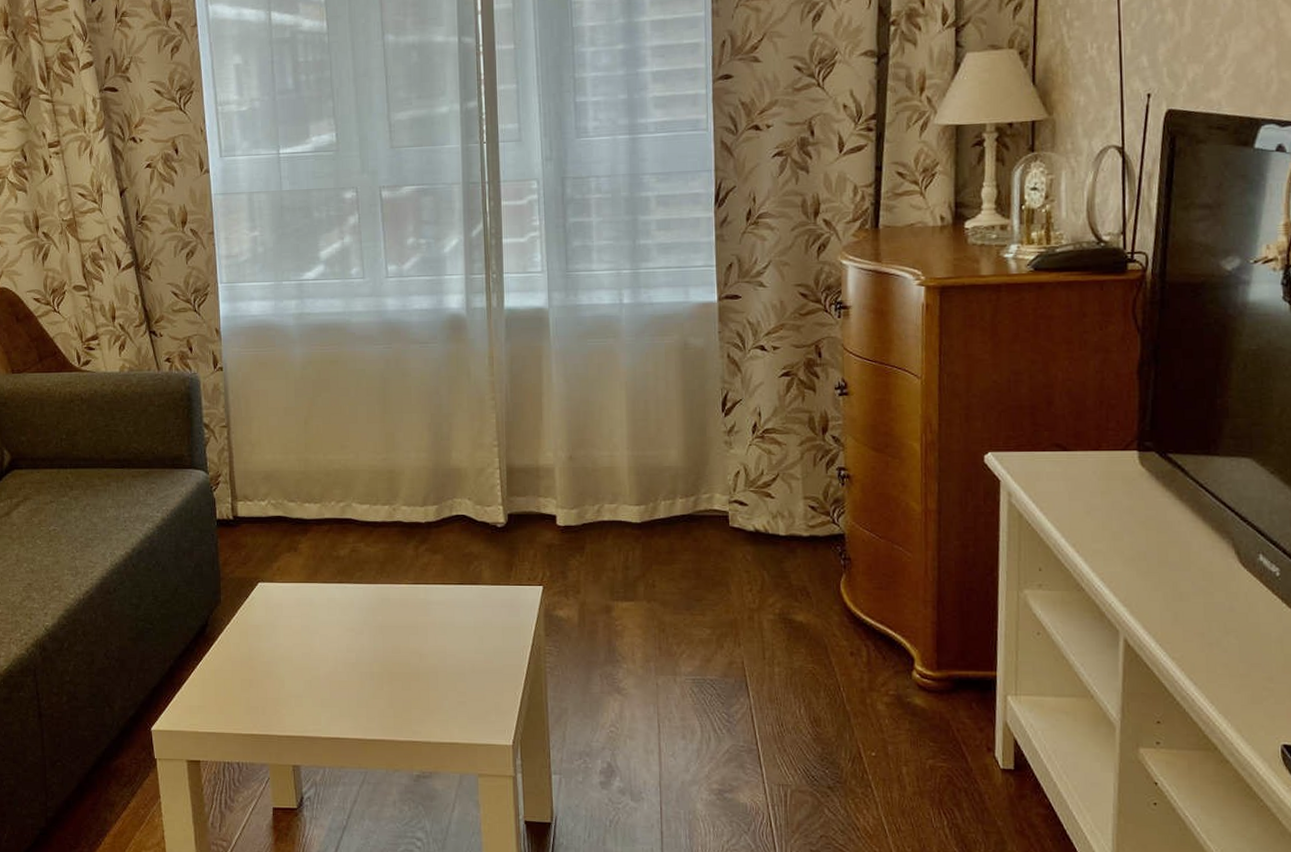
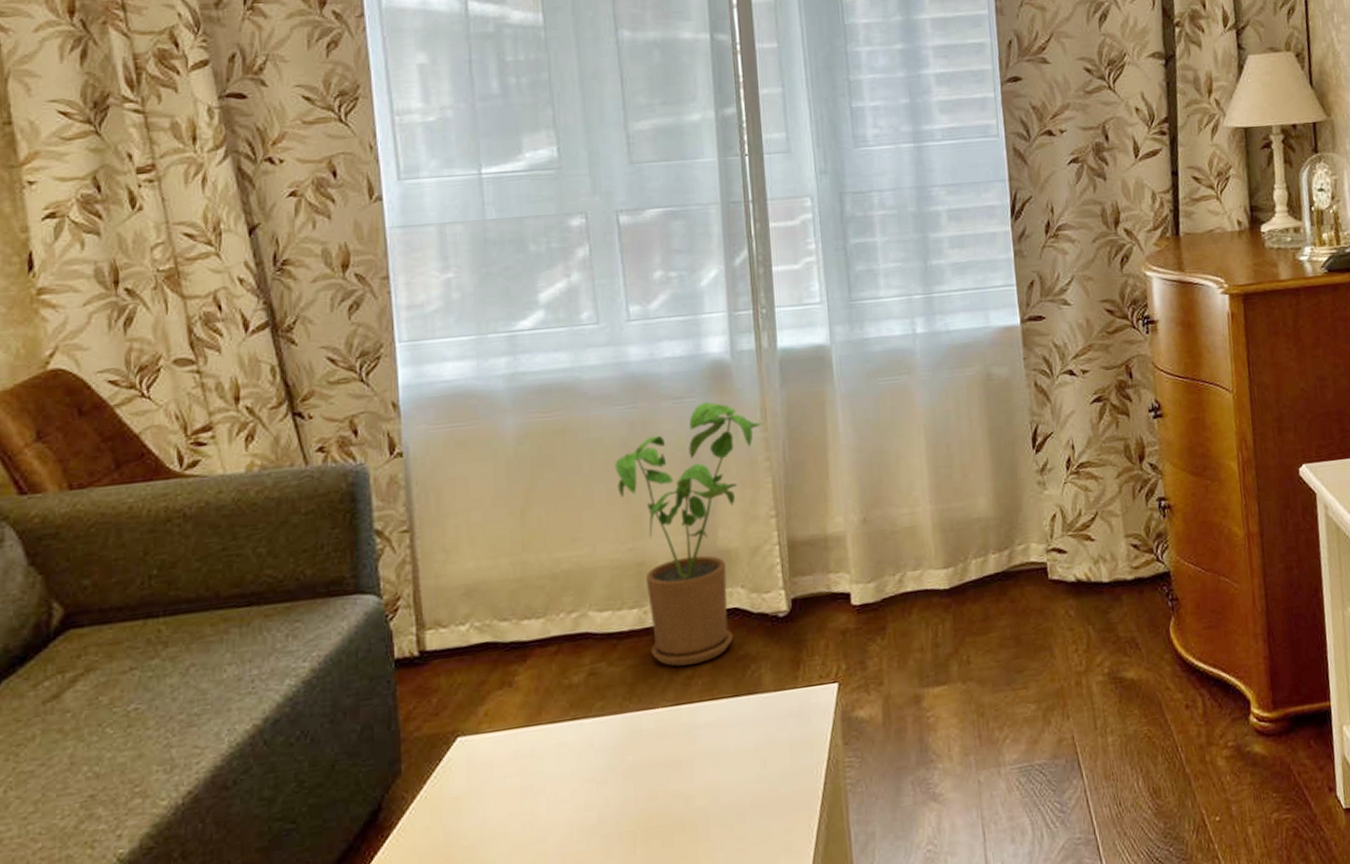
house plant: none [374,347,490,554] -> present [615,401,763,667]

